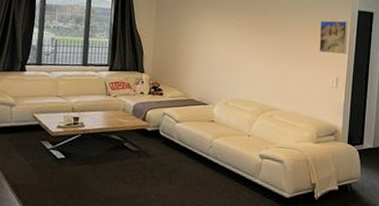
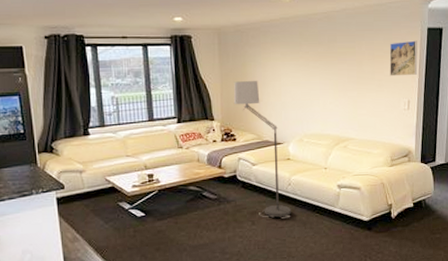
floor lamp: none [164,38,210,182] -> present [233,80,291,219]

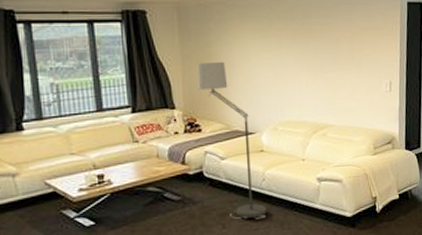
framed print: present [389,40,418,77] -> none [368,16,399,56]

